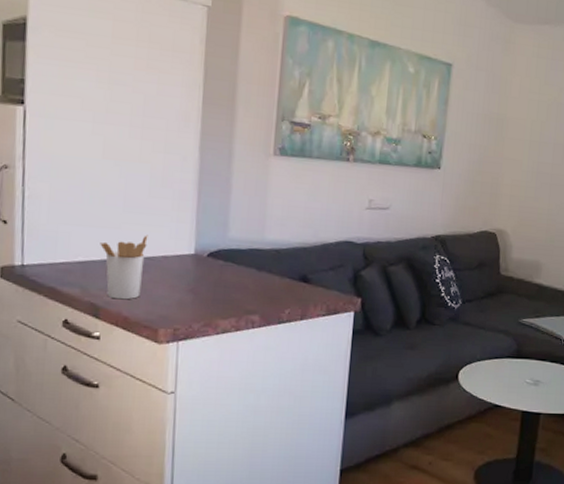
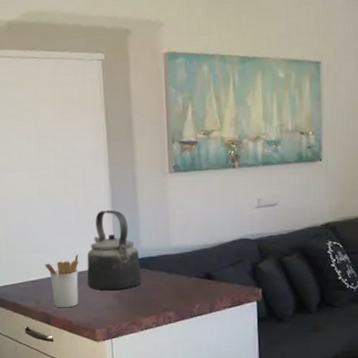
kettle: none [154,186,226,284] -> present [87,209,142,291]

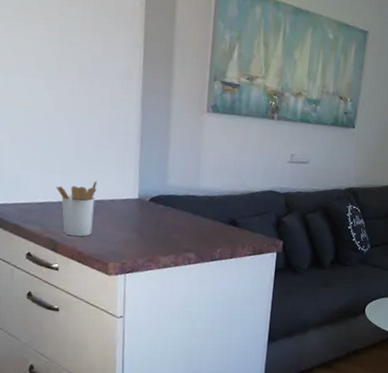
kettle: present [87,209,142,291] -> none [104,138,165,225]

